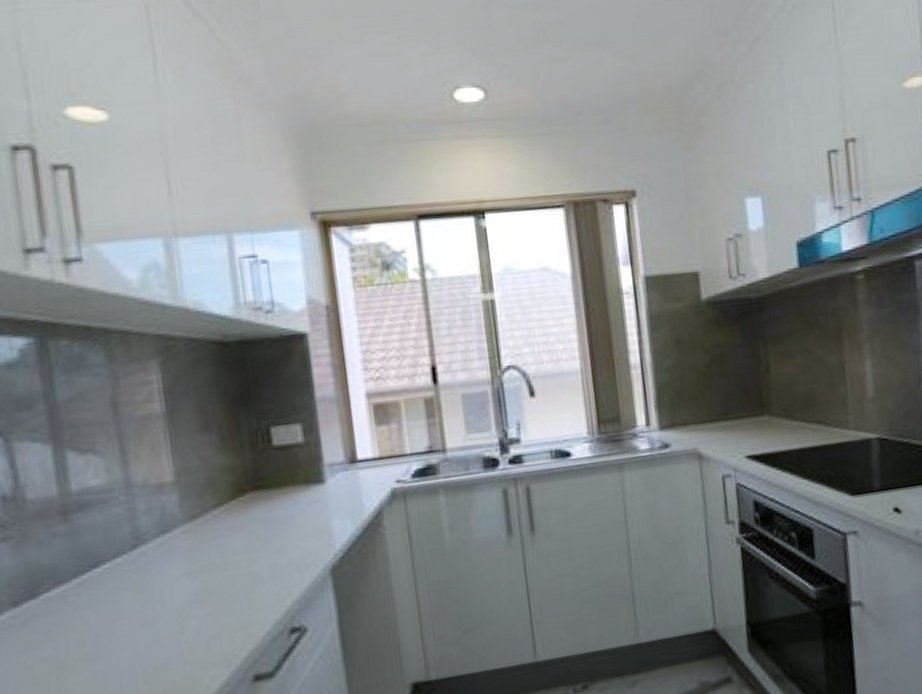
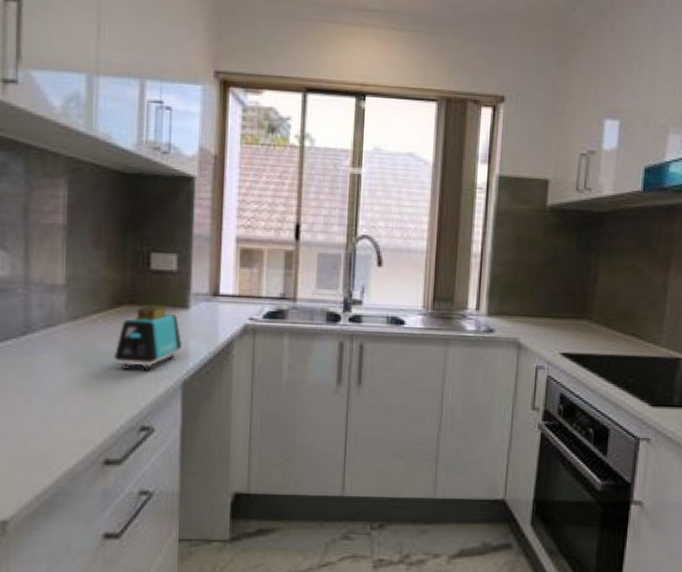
toaster: none [245,485,324,566] -> present [113,304,183,371]

